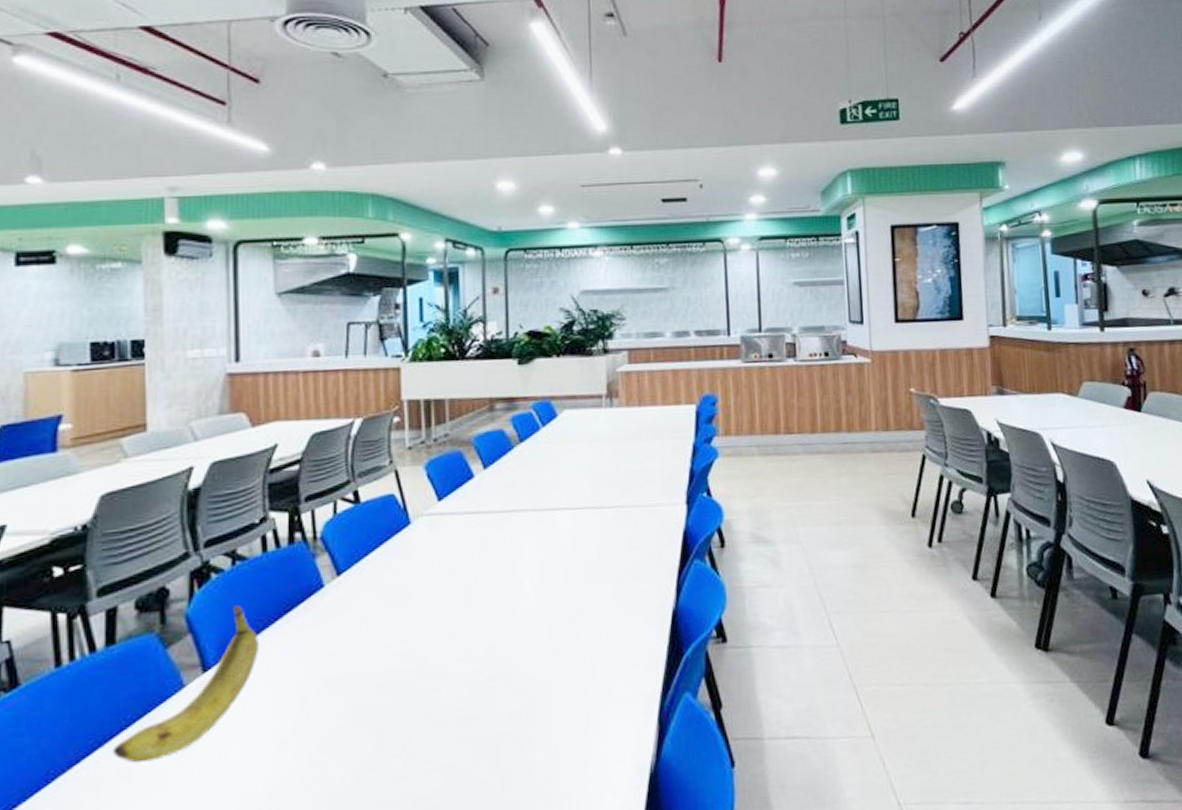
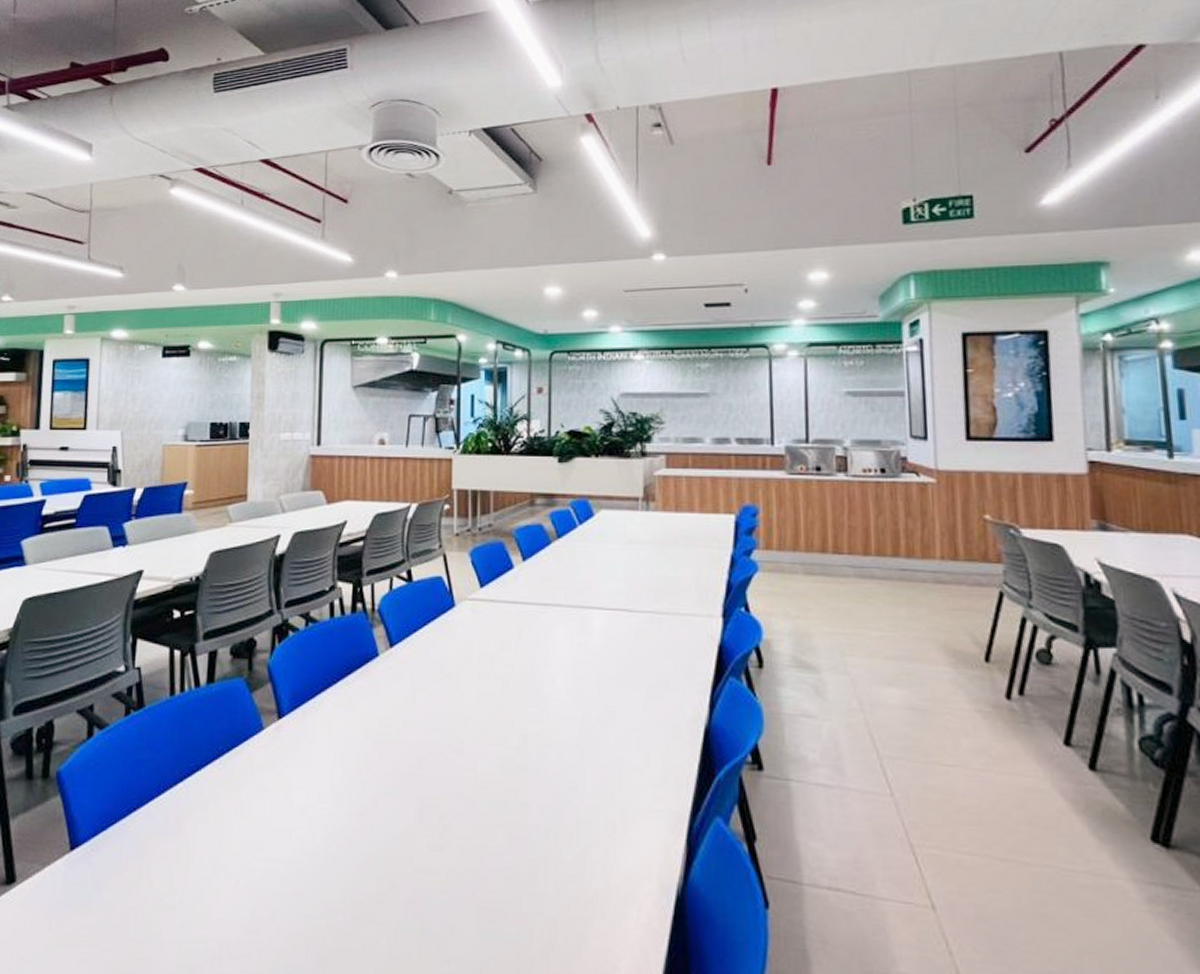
banana: present [112,605,259,764] -> none [207,662,323,791]

